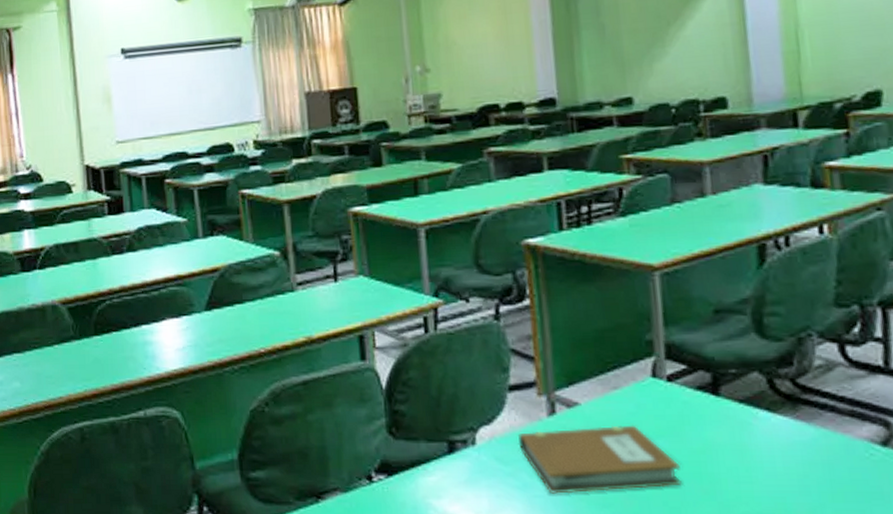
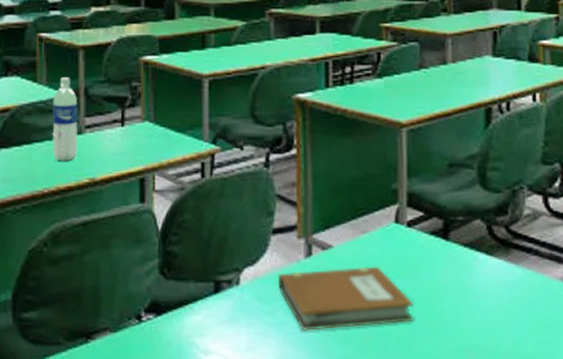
water bottle: none [261,233,291,320] -> present [52,77,78,161]

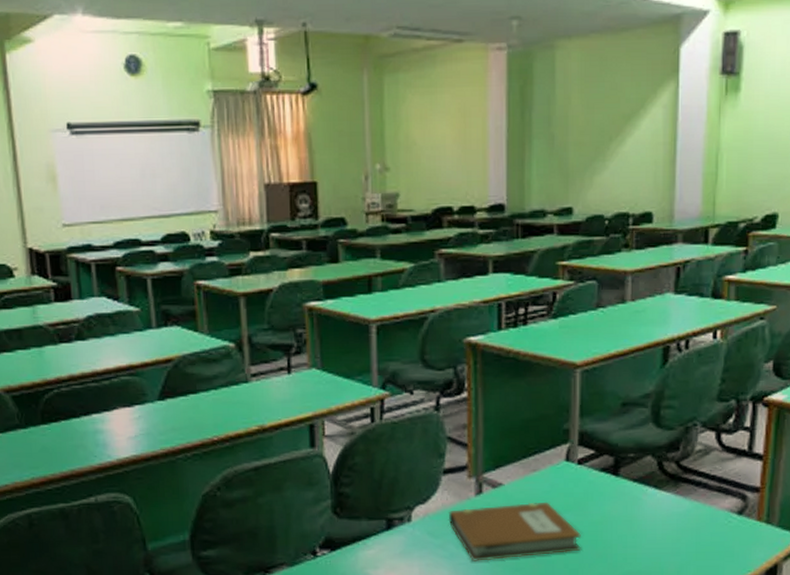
water bottle: present [52,77,78,161] -> none [216,326,244,410]

